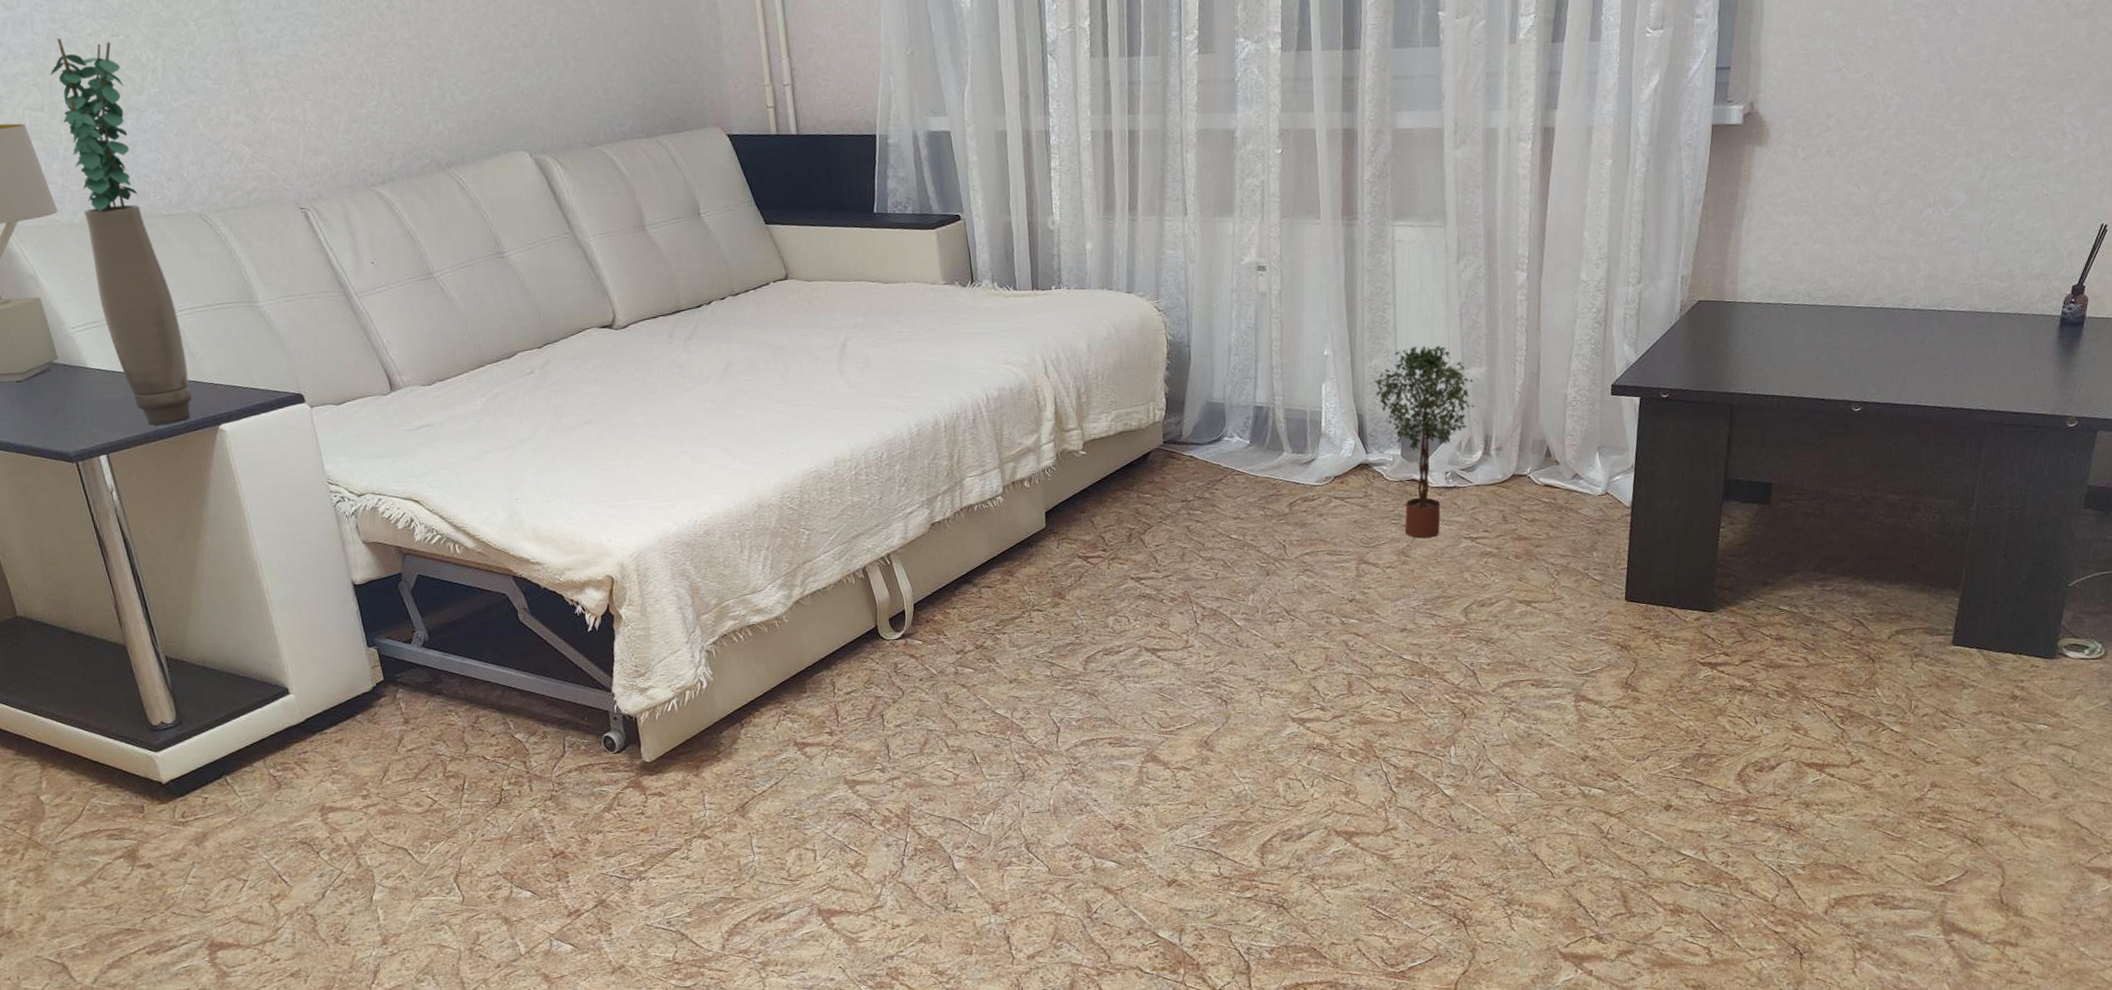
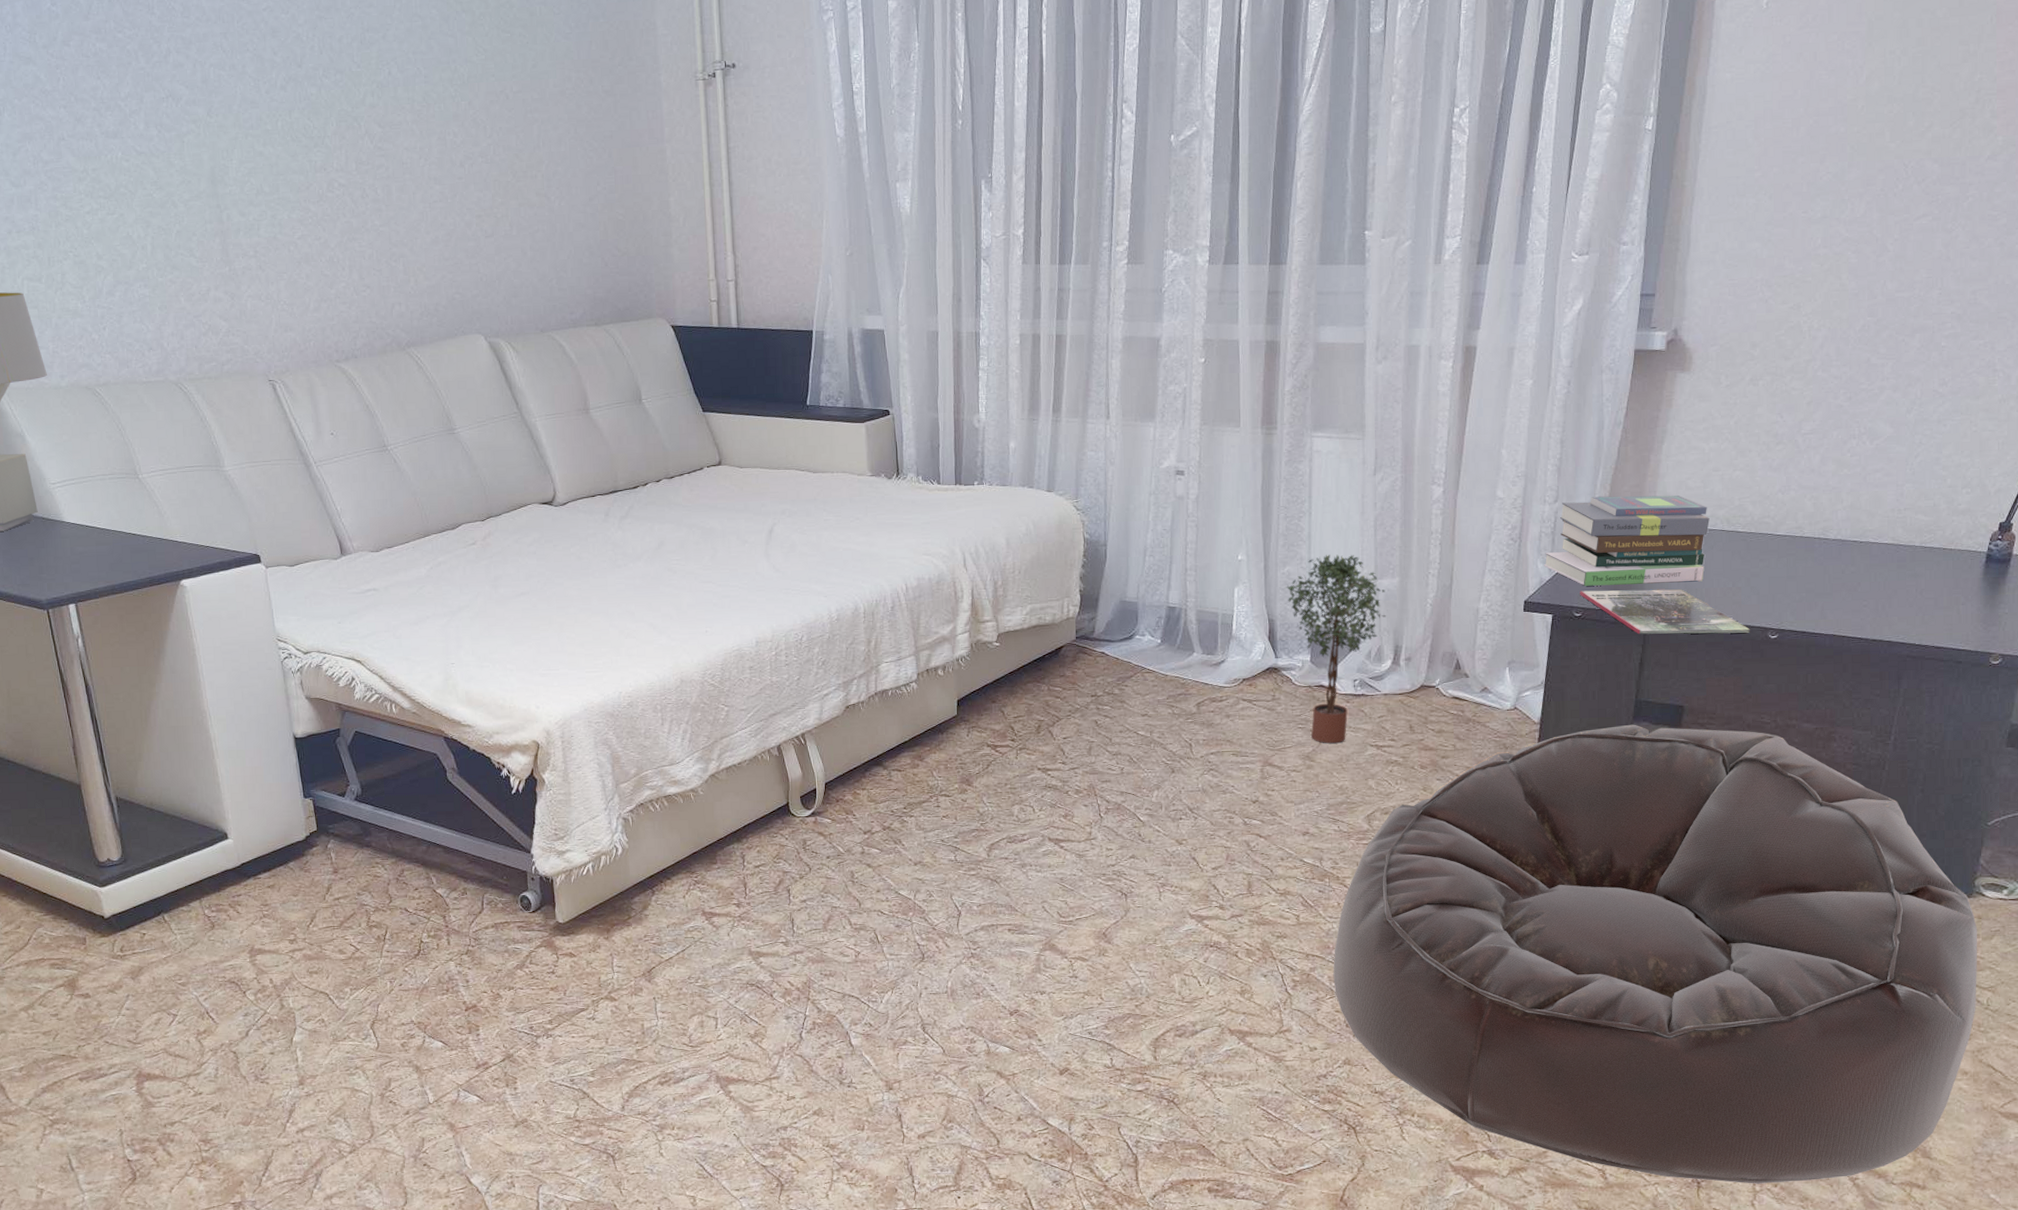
vase: present [49,38,192,425] -> none [49,215,157,578]
beanbag: none [1436,503,2062,952] -> present [1333,724,1978,1184]
books: none [1630,271,1791,367] -> present [1544,495,1710,586]
magazine: none [1666,366,1834,413] -> present [1580,589,1750,635]

